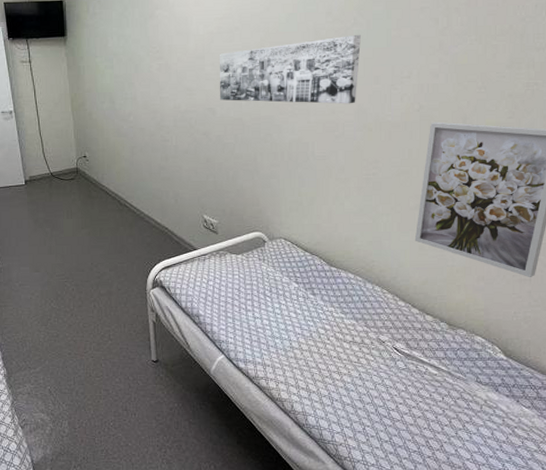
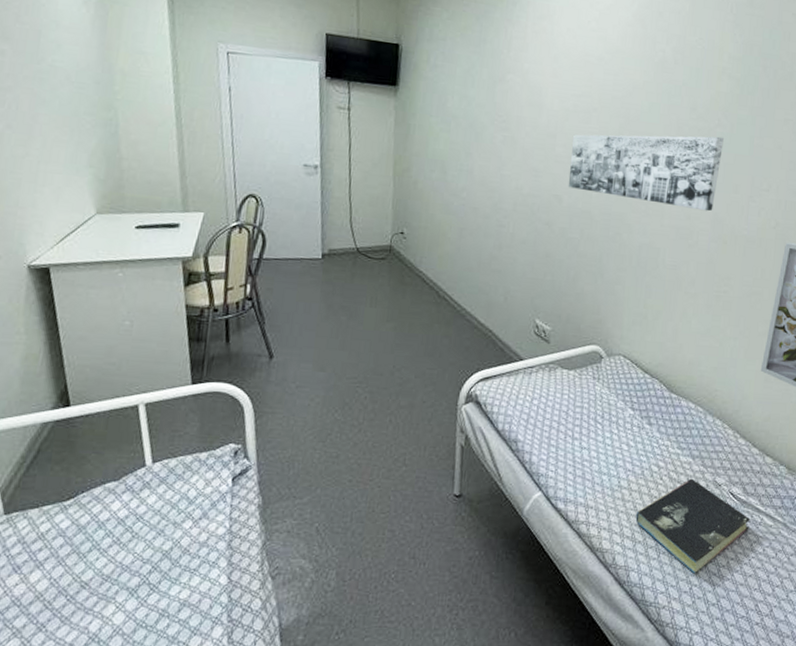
book: none [308,337,415,417] -> present [635,478,750,574]

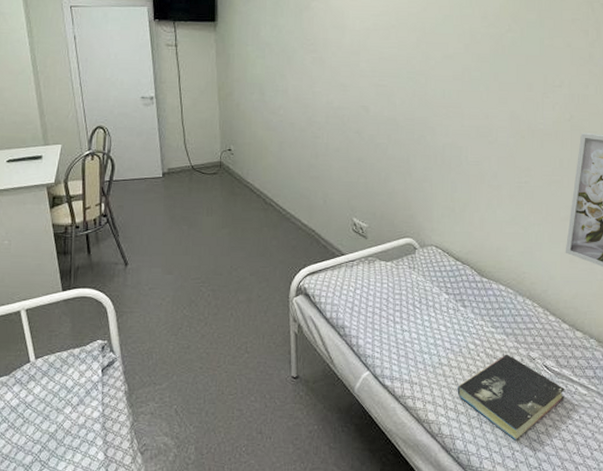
wall art: present [568,134,724,212] -> none [373,40,515,110]

